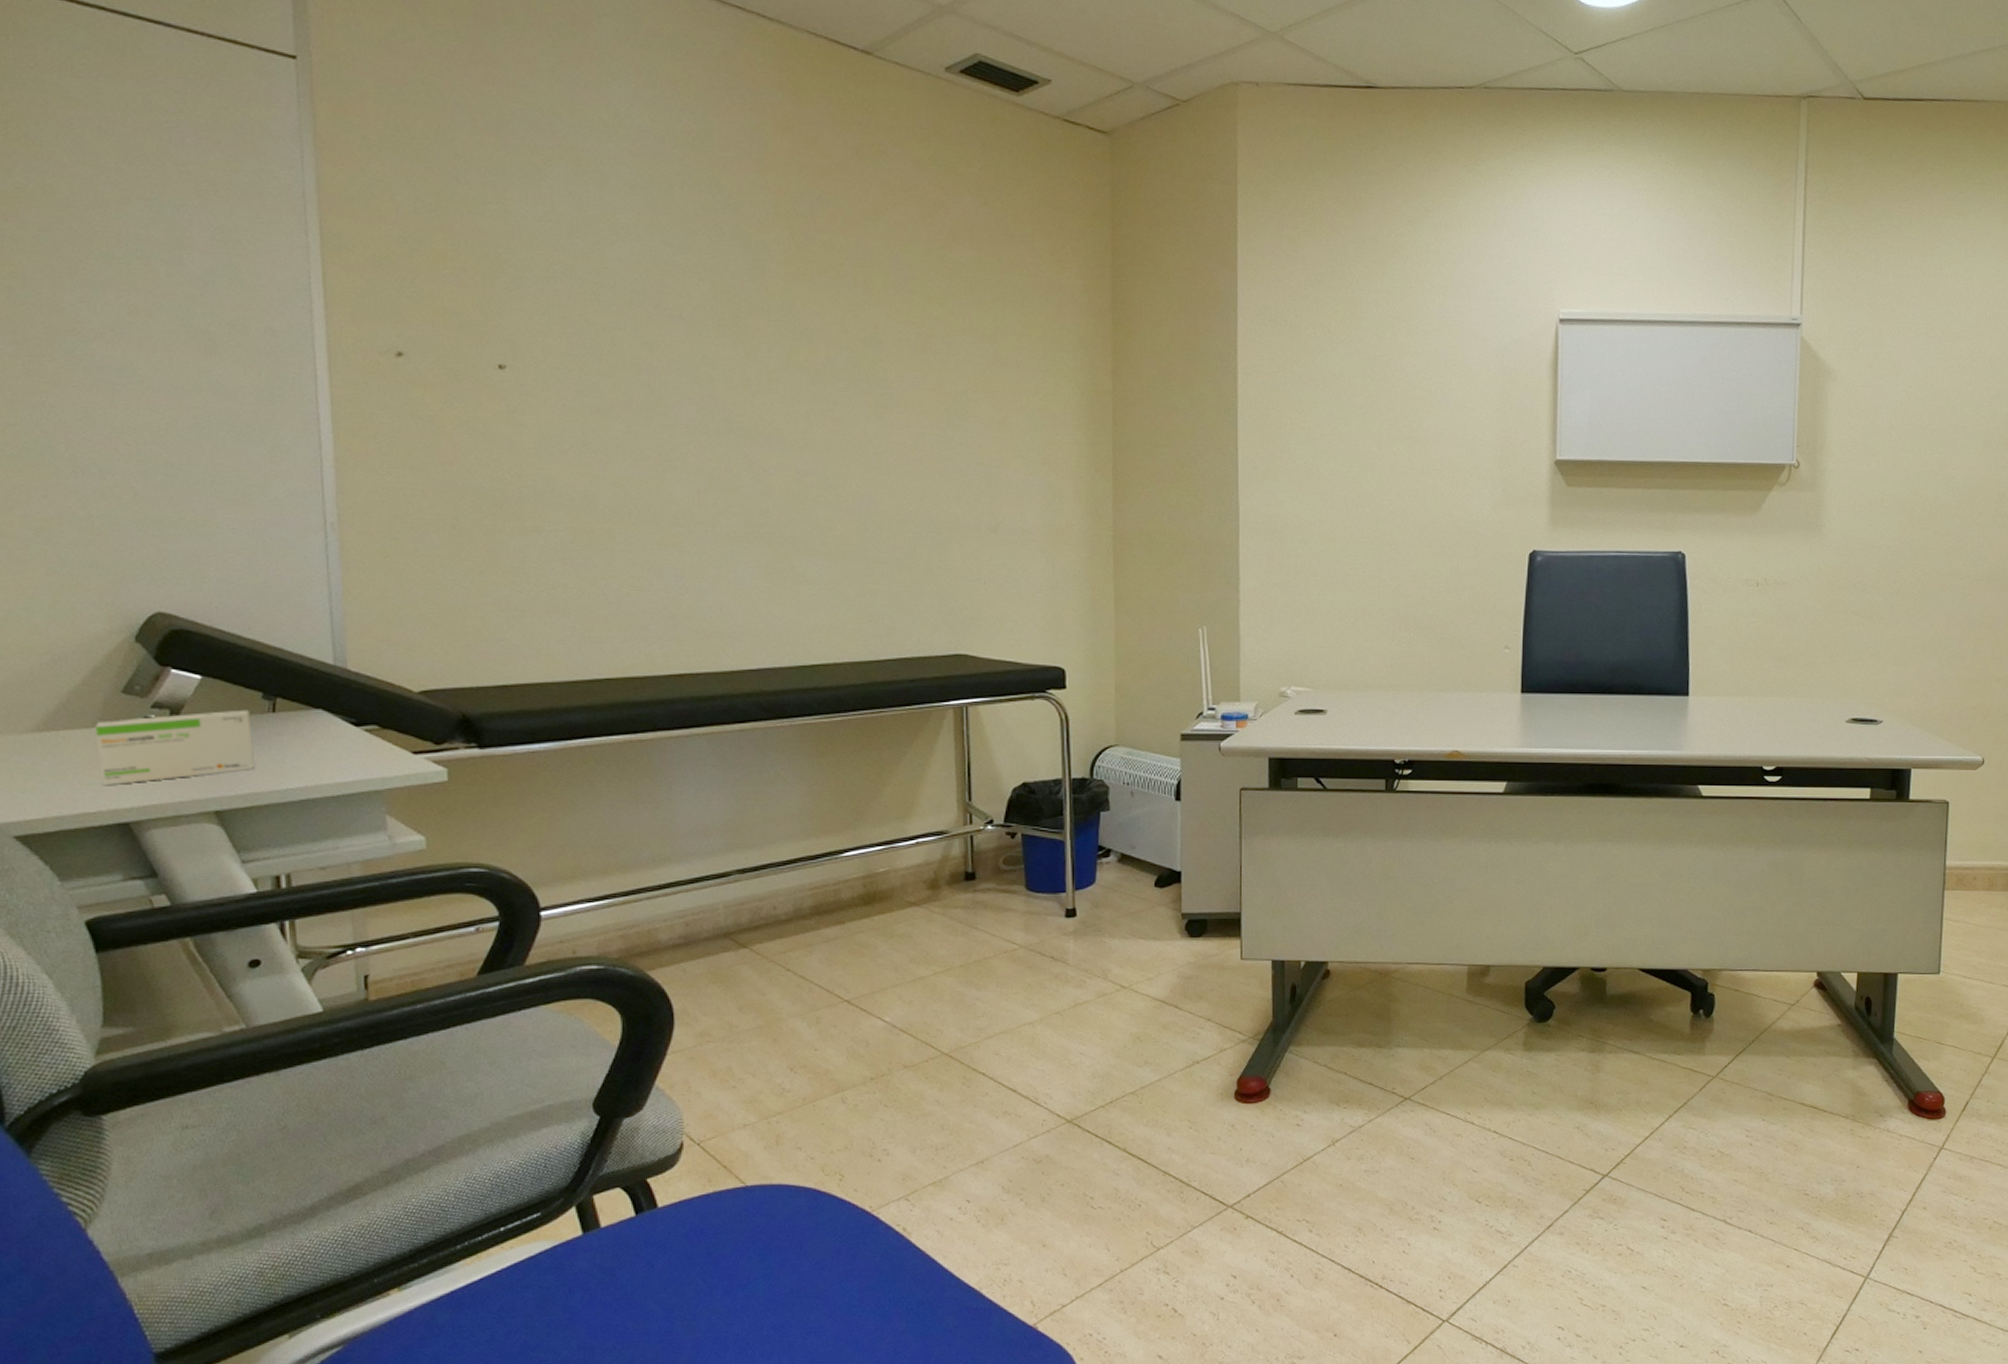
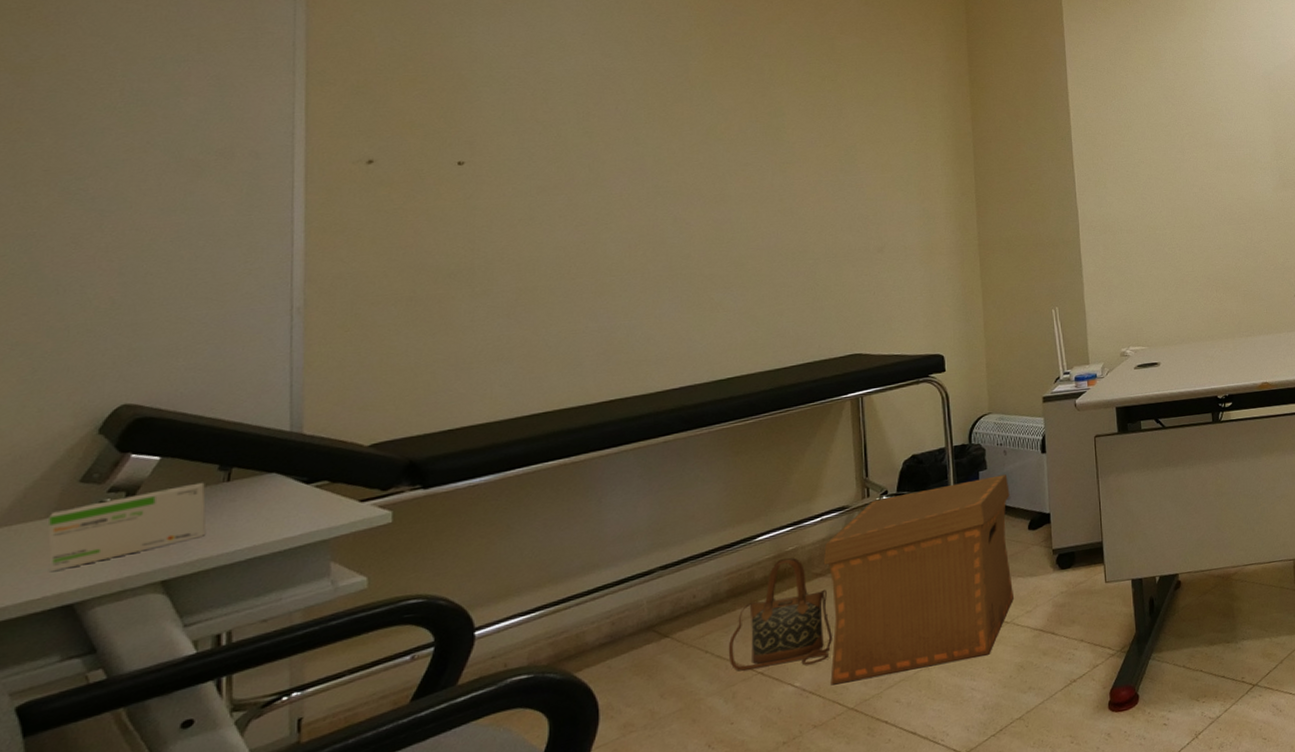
handbag: none [811,881,926,1000] -> present [728,558,832,671]
cardboard box: none [918,819,1135,1026] -> present [823,474,1014,686]

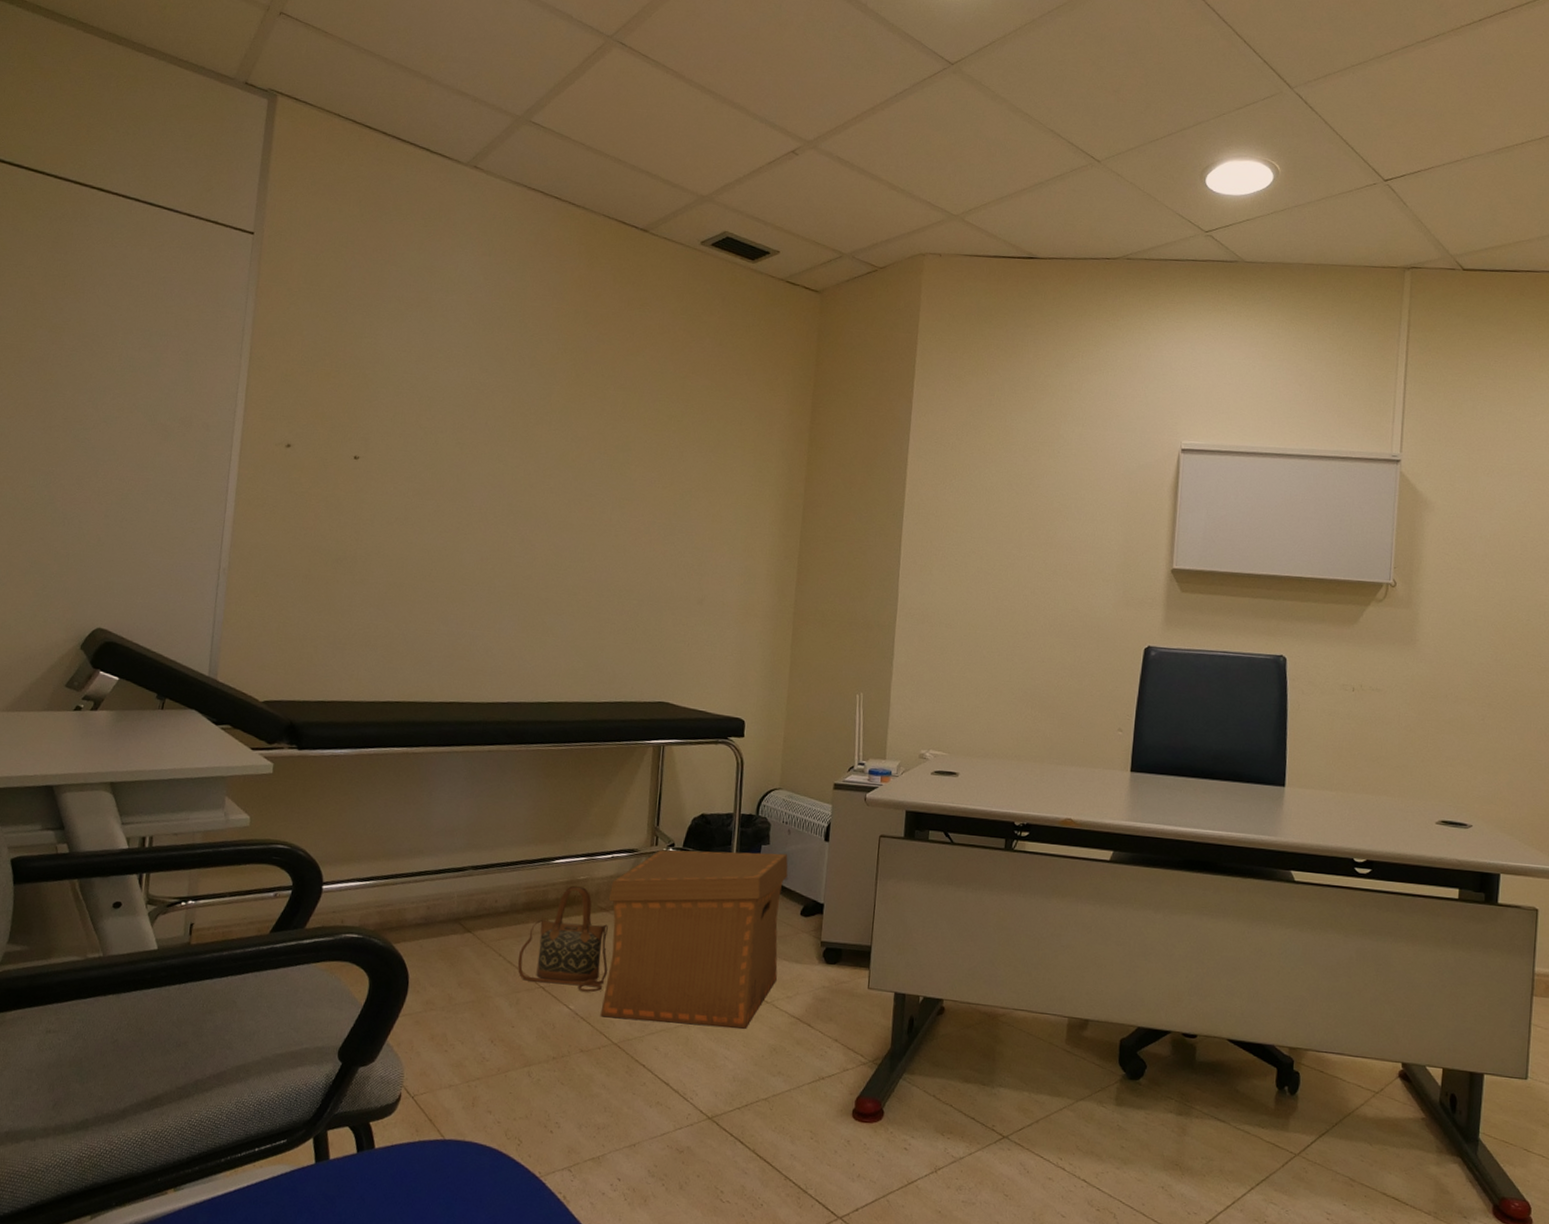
medicine box: present [47,482,207,573] -> none [39,705,146,757]

